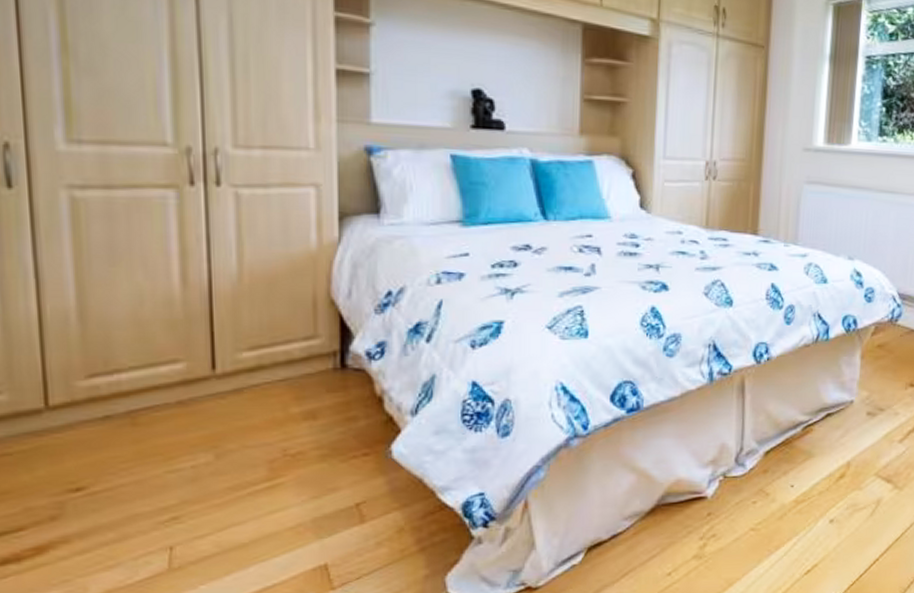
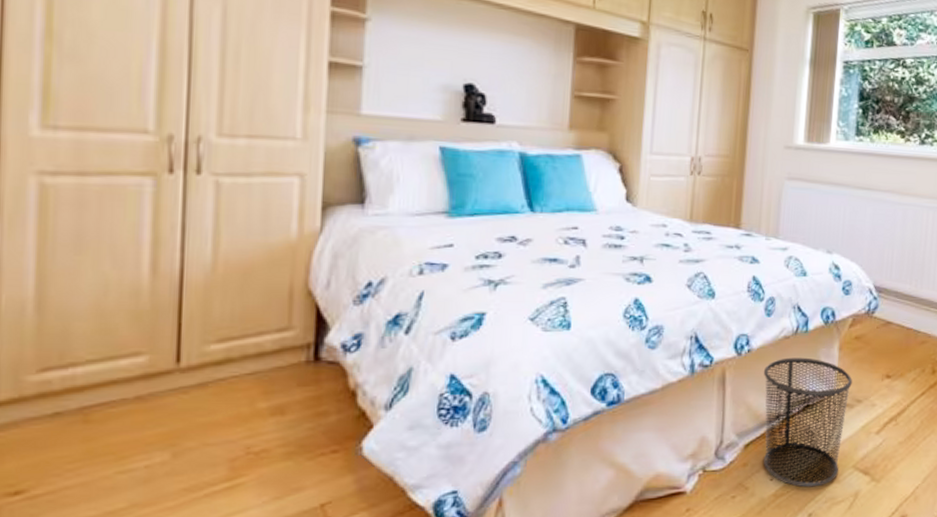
waste bin: none [783,366,875,494] -> present [763,357,852,488]

